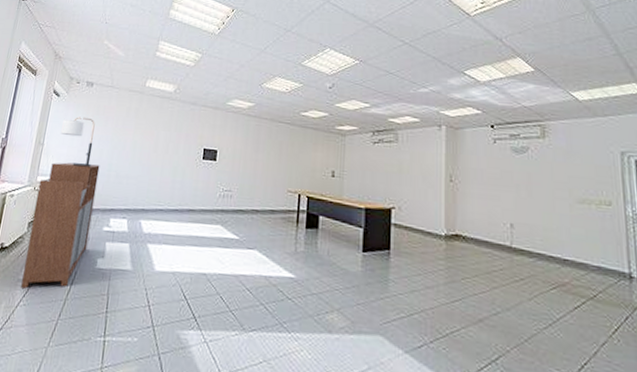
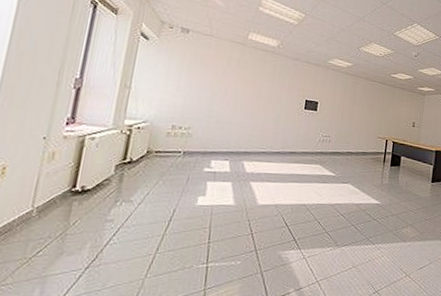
storage cabinet: present [21,162,100,289] -> none [110,106,199,228]
lamp: present [61,117,95,167] -> none [152,62,193,112]

